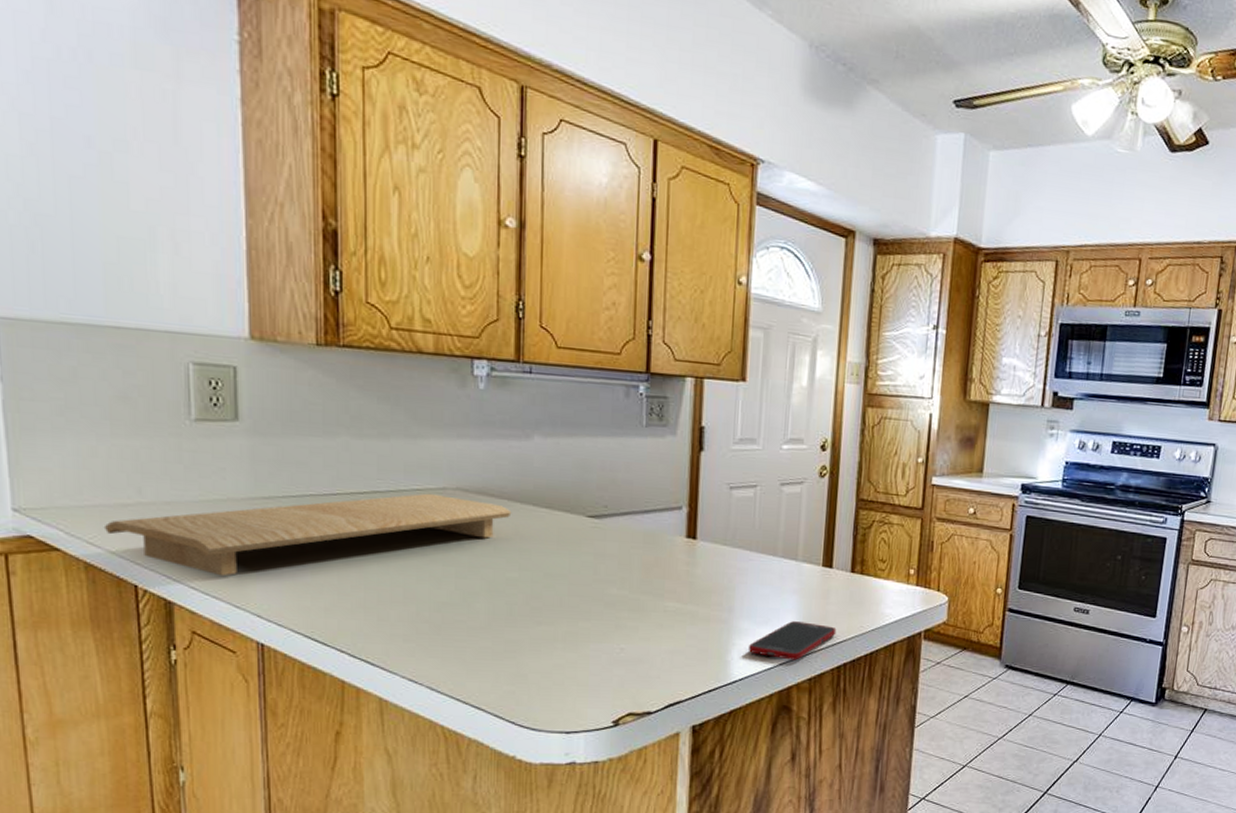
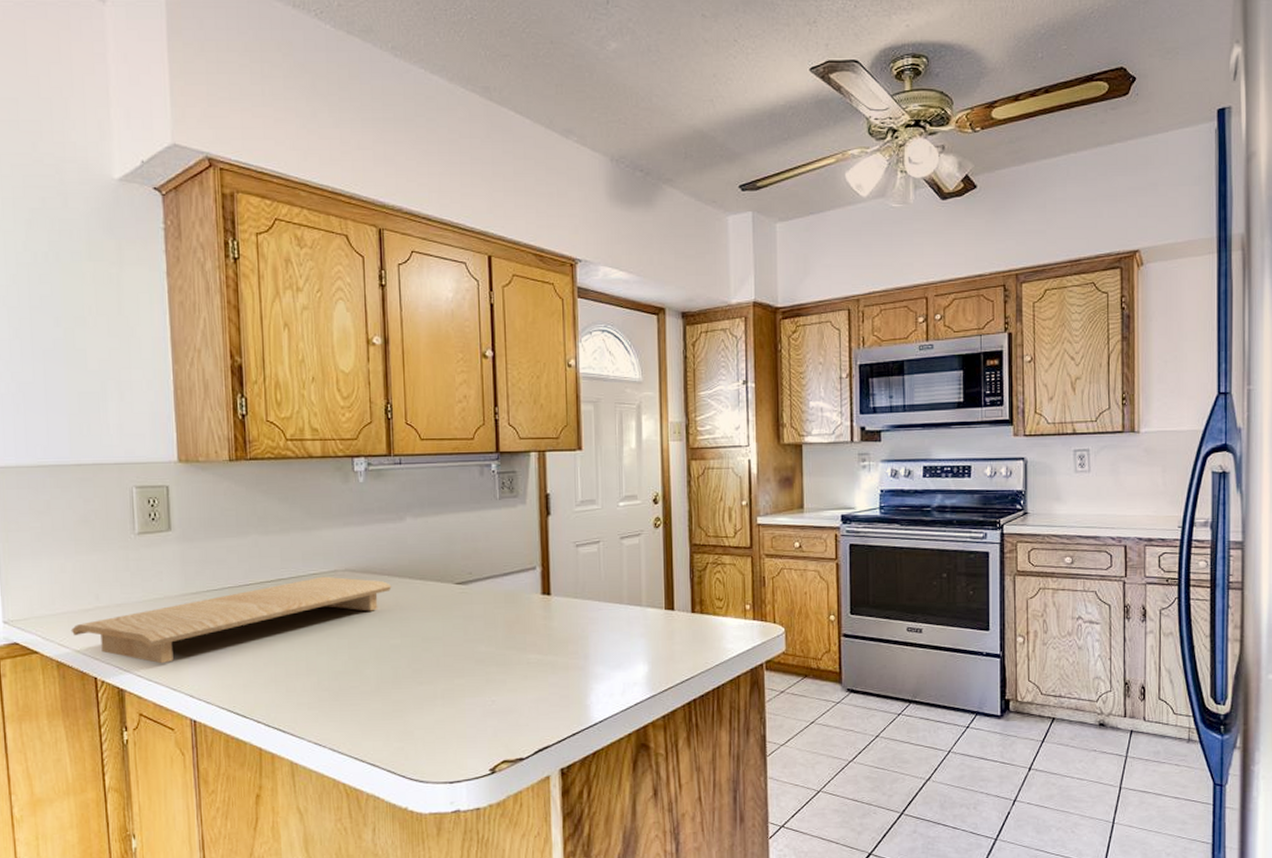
cell phone: present [749,621,837,660] -> none [606,663,684,700]

